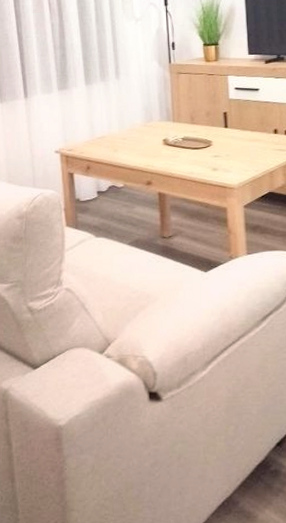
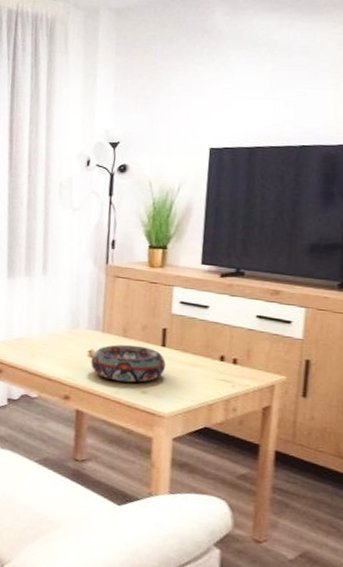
decorative bowl: none [166,129,230,163] -> present [91,344,165,383]

